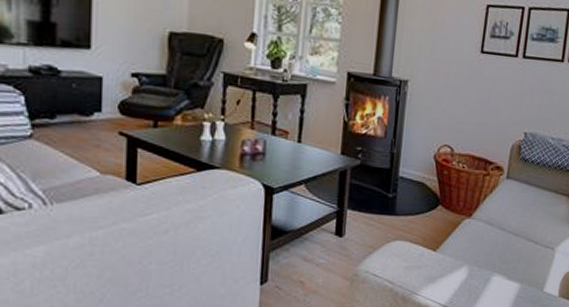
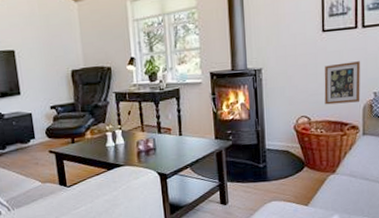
picture frame: none [471,92,516,140] -> present [324,61,361,105]

